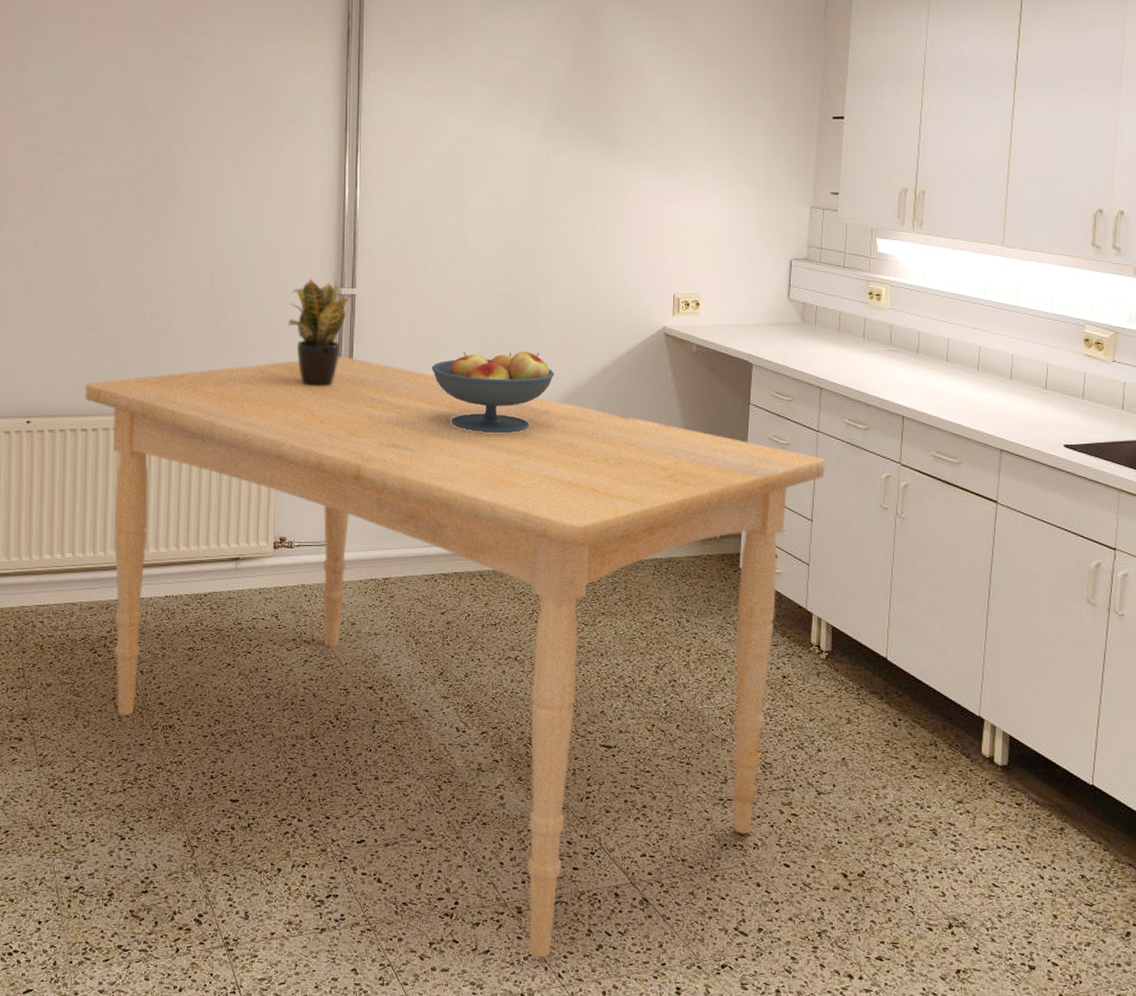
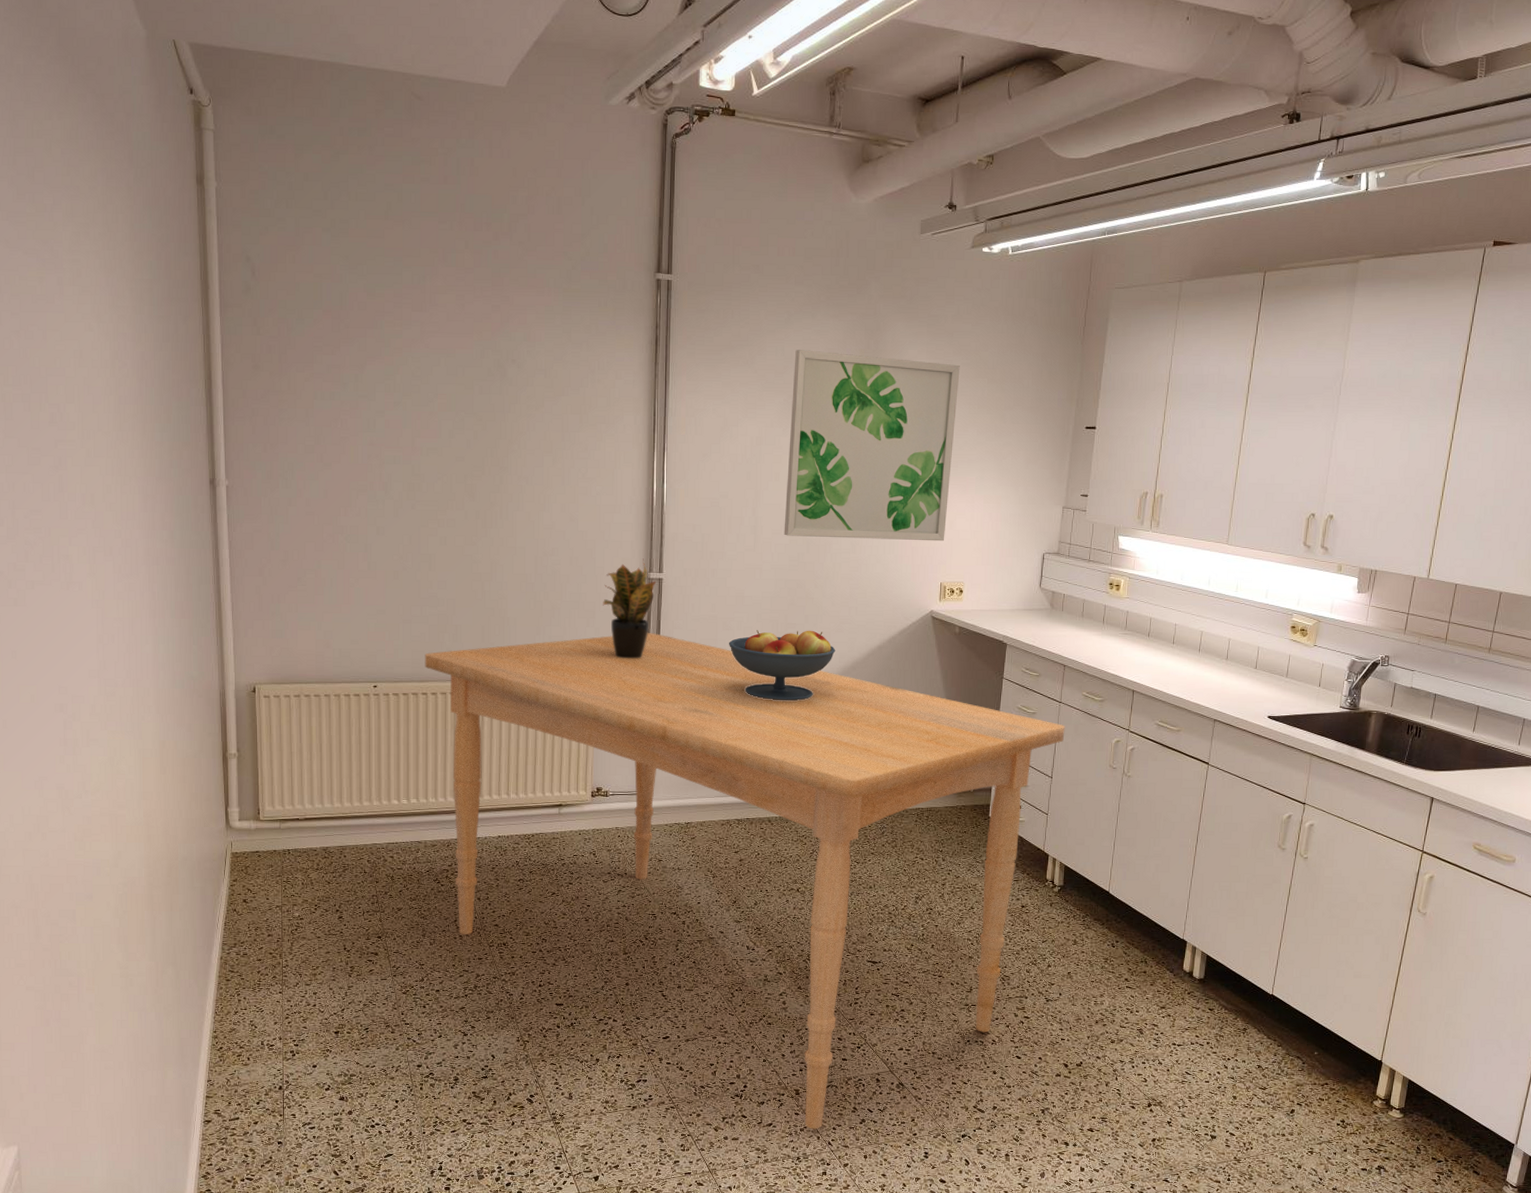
wall art: none [493,39,688,248] -> present [784,350,960,542]

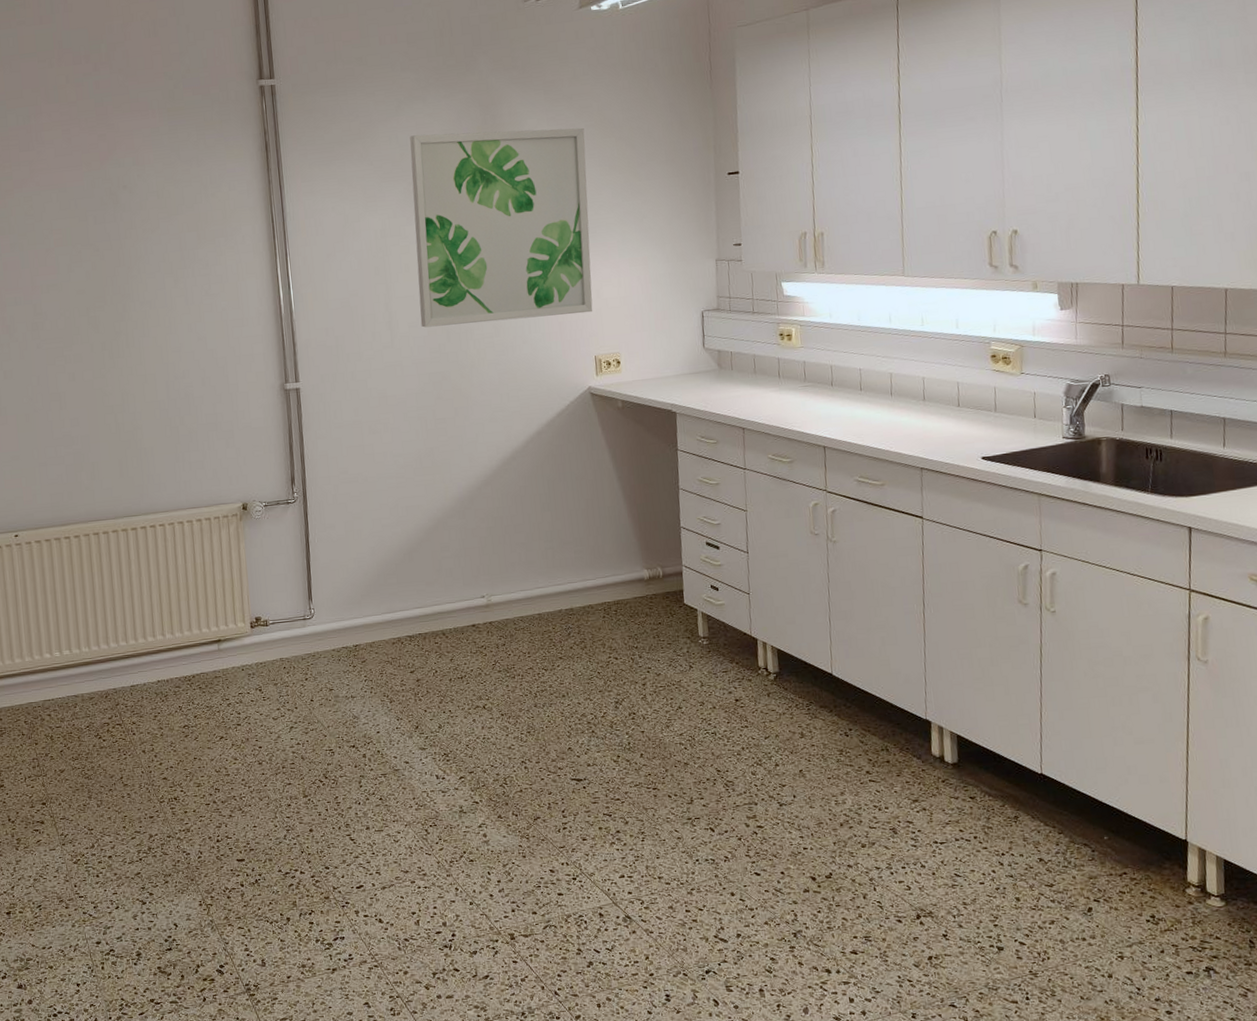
dining table: present [424,632,1065,1130] -> none [63,445,755,979]
potted plant: present [603,558,656,659] -> none [240,369,293,477]
fruit bowl: present [729,630,836,701] -> none [377,423,492,503]

